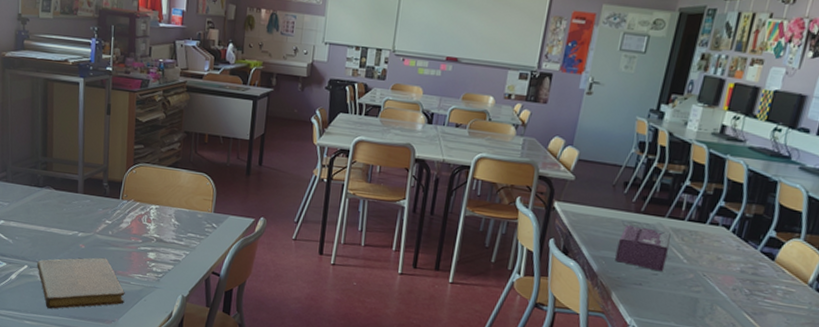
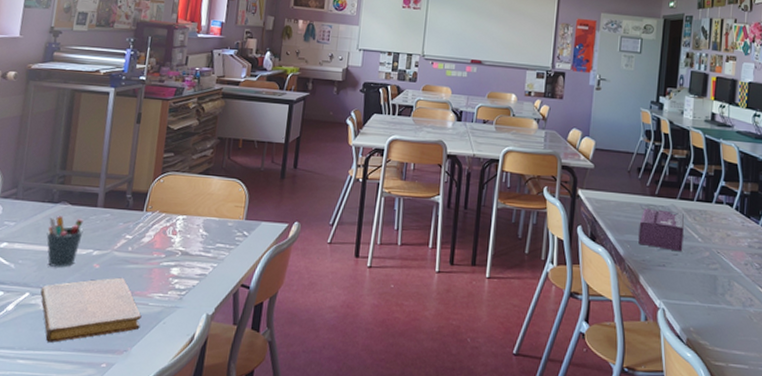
pen holder: none [36,199,68,245] -> present [46,216,84,267]

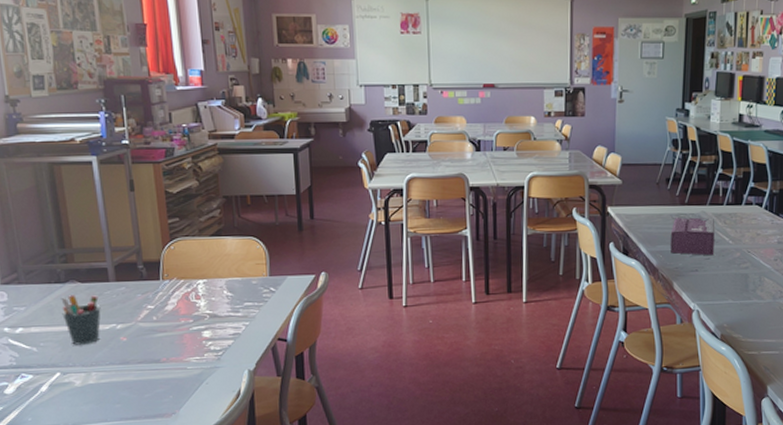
notebook: present [40,277,142,343] -> none [71,346,183,415]

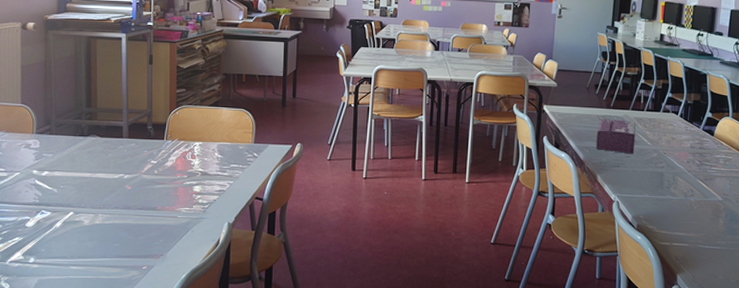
pen holder: present [61,295,101,345] -> none [81,147,113,190]

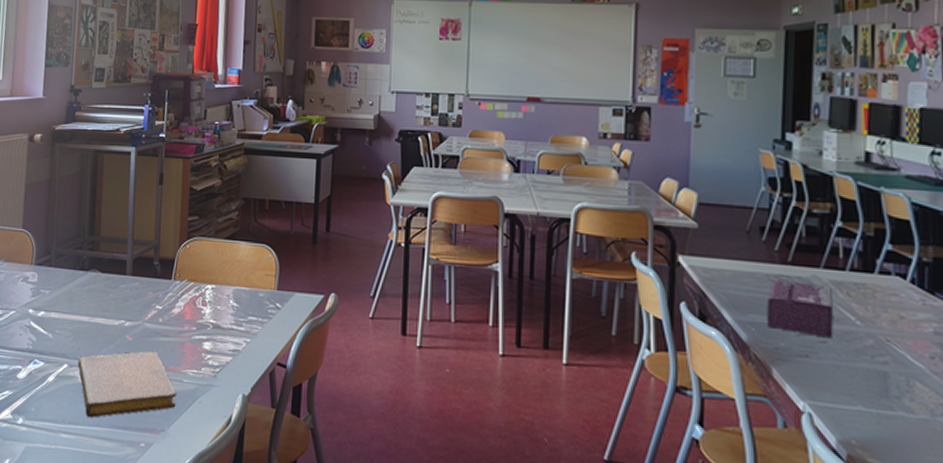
notebook: none [83,196,173,251] -> present [78,350,177,418]

